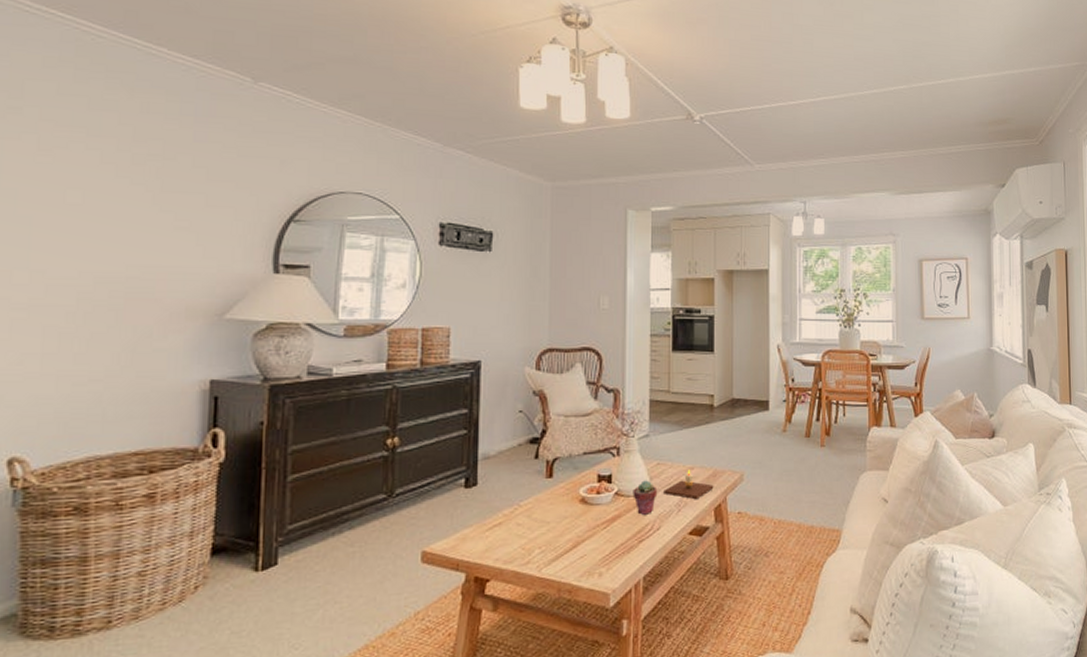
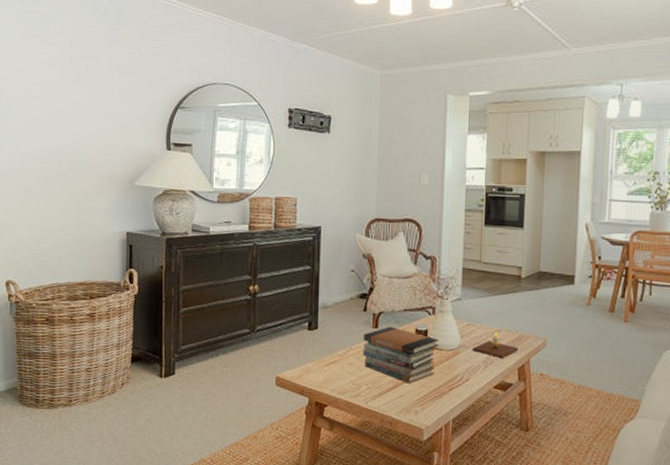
book stack: none [534,474,625,541] -> present [363,327,439,384]
potted succulent: present [633,480,658,515] -> none [445,338,467,367]

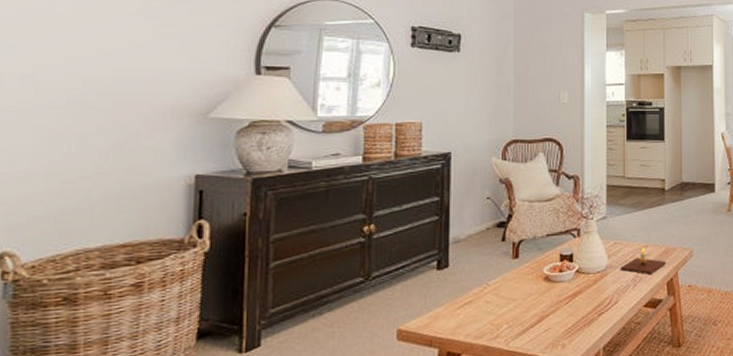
book stack: present [363,327,439,384] -> none [502,255,585,315]

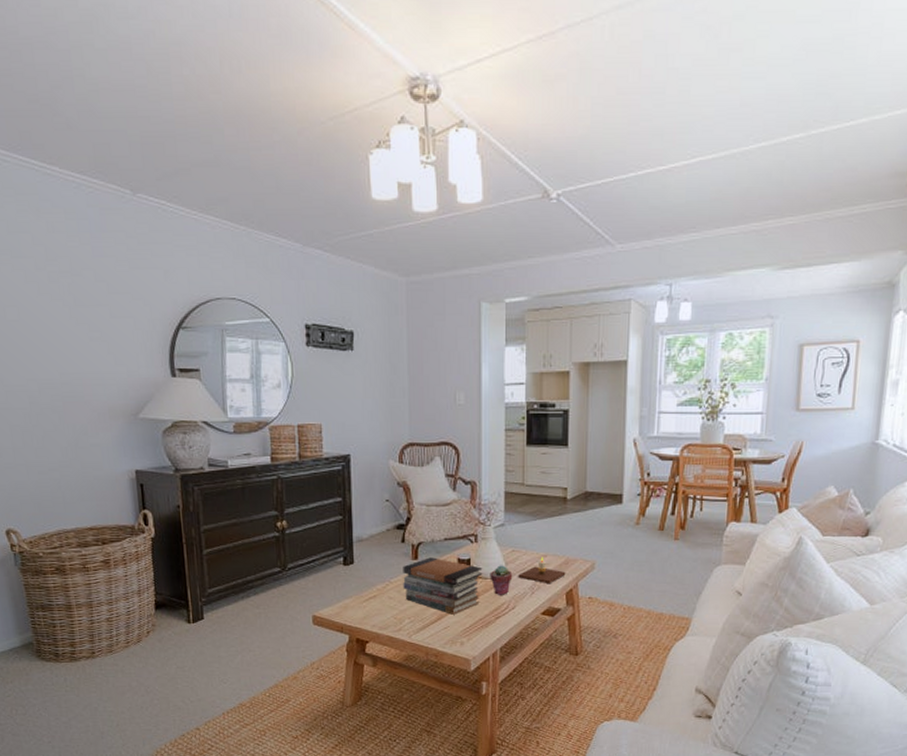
book stack: none [502,255,585,315] -> present [403,557,483,615]
potted succulent: none [592,258,615,290] -> present [490,565,513,595]

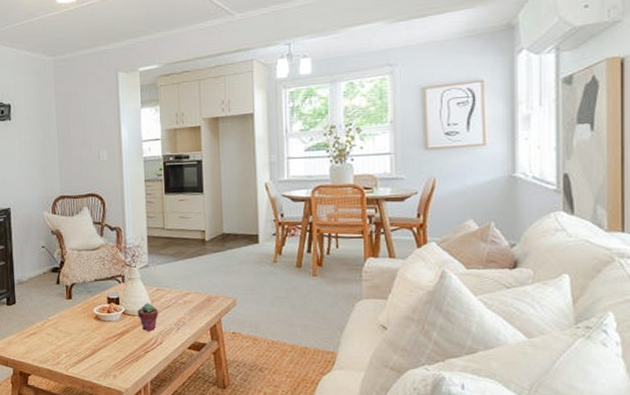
book stack: present [403,557,483,615] -> none [58,297,131,349]
candle: present [518,557,566,584] -> none [164,295,209,320]

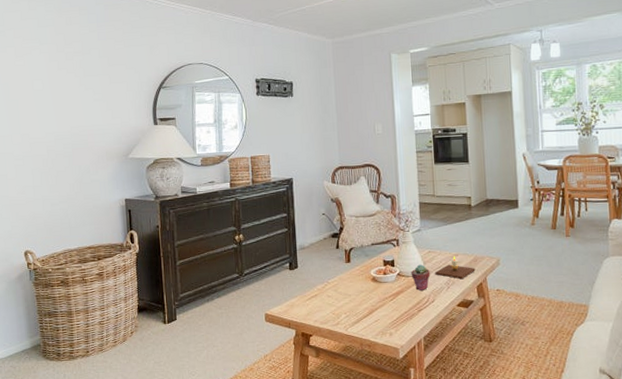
candle: none [164,295,209,320] -> present [435,256,476,280]

